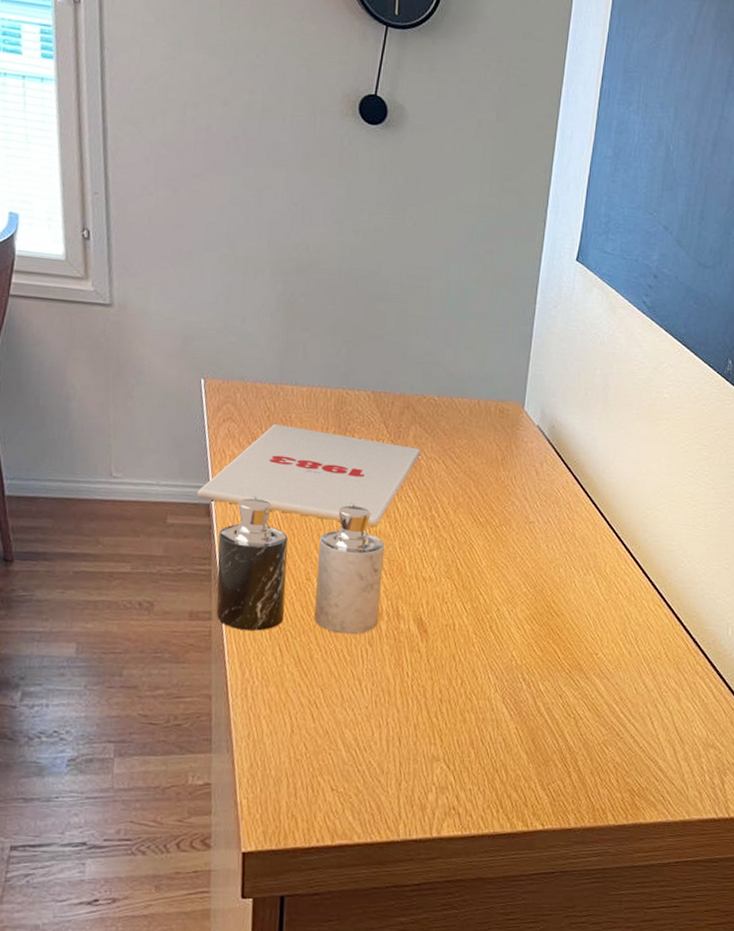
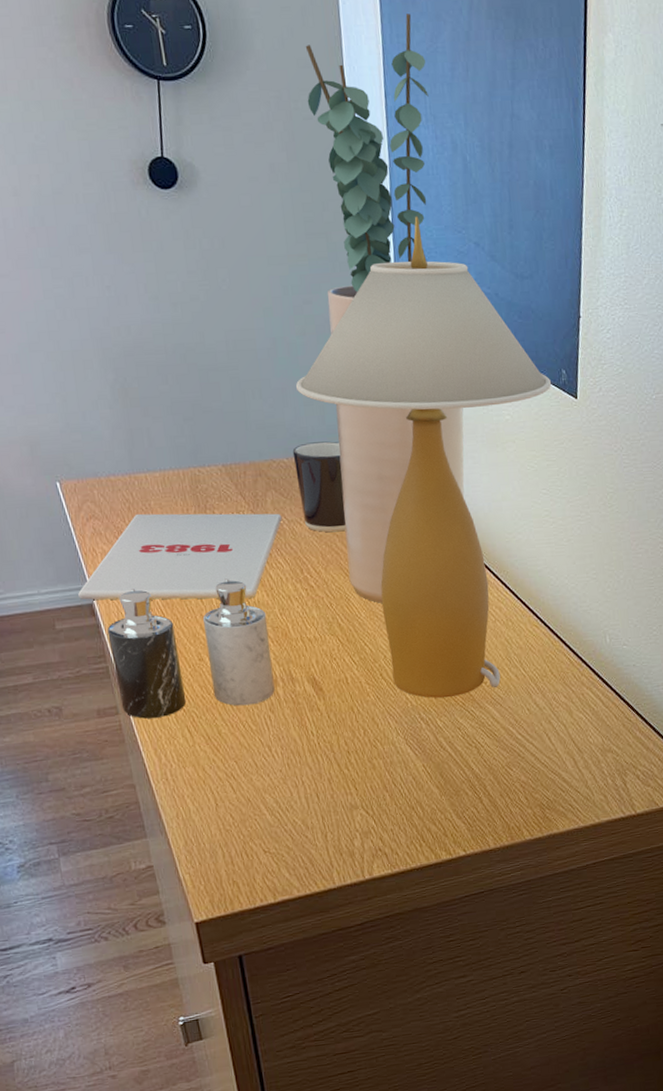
mug: none [442,385,494,477] -> present [292,441,346,533]
table lamp: none [460,191,716,663] -> present [295,216,552,698]
vase: none [476,10,648,555] -> present [305,14,465,603]

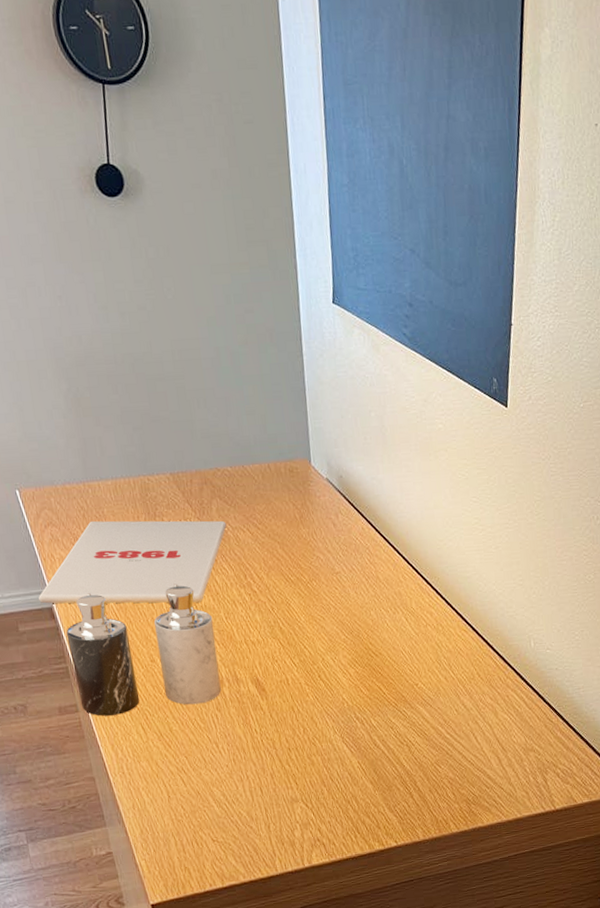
mug: present [292,441,346,533] -> none [236,450,287,540]
table lamp: present [295,216,552,698] -> none [238,222,483,699]
vase: present [305,14,465,603] -> none [245,10,399,608]

